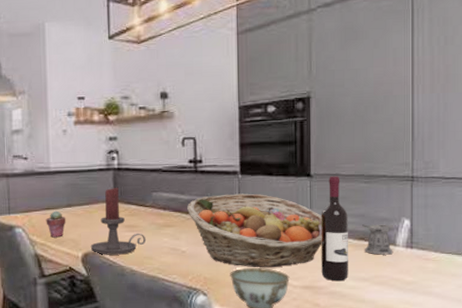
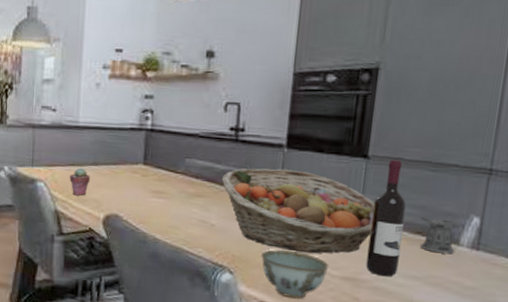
candle holder: present [90,188,147,255] -> none [113,149,174,221]

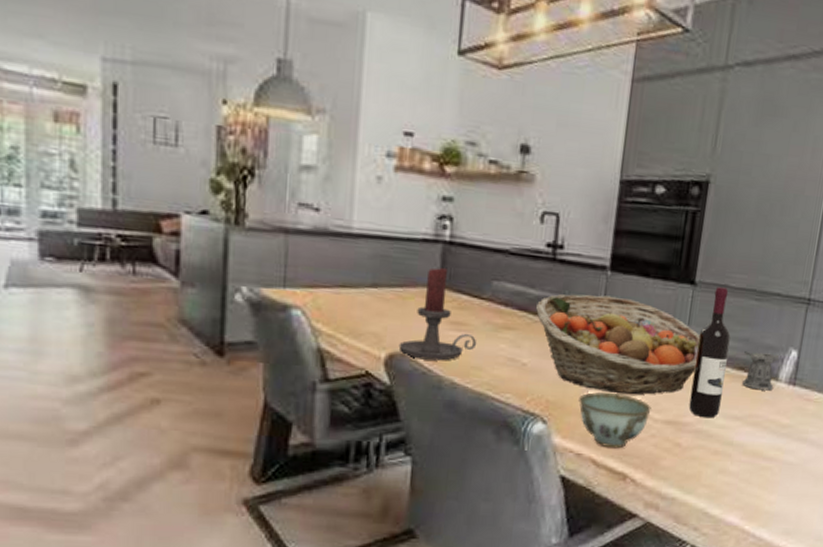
potted succulent: present [69,167,91,196] -> none [338,290,369,329]
candle holder: none [113,149,174,221] -> present [398,268,477,361]

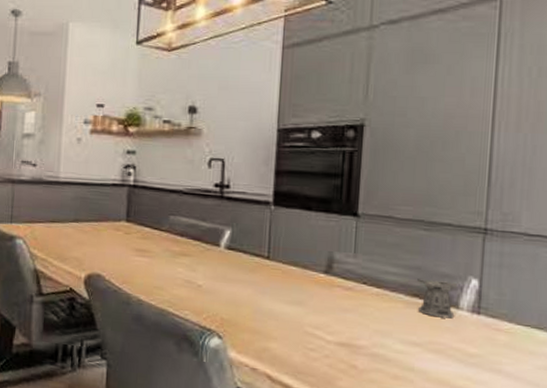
candle holder: present [398,268,477,361] -> none [95,206,159,281]
fruit basket: present [536,294,700,395] -> none [208,226,368,317]
bowl: present [579,392,651,449] -> none [251,312,323,366]
wine bottle: present [688,287,731,419] -> none [362,218,400,343]

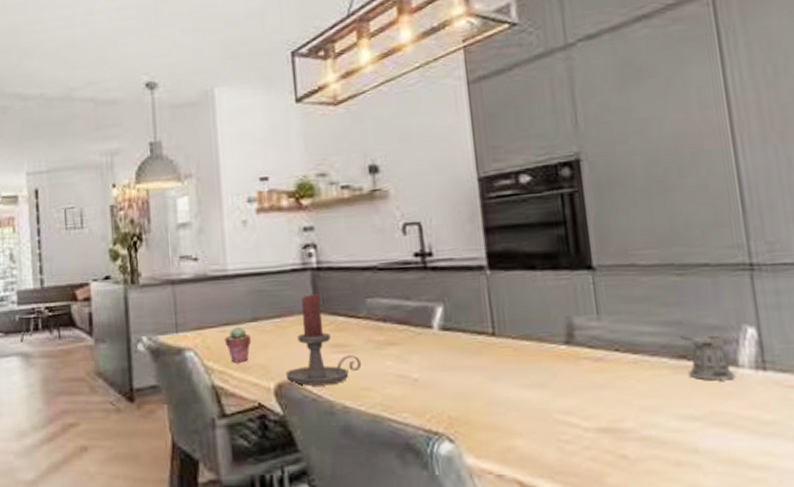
potted succulent: none [49,224,72,254] -> present [224,326,252,363]
candle holder: none [95,206,159,281] -> present [285,294,362,386]

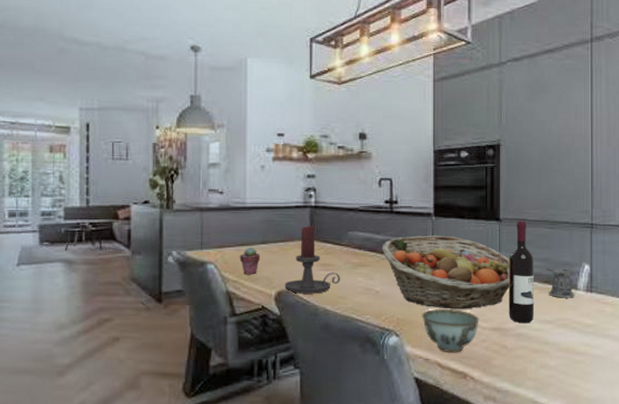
fruit basket: none [416,296,621,402] -> present [382,235,510,309]
bowl: none [485,401,577,466] -> present [422,308,479,353]
wine bottle: none [614,267,668,422] -> present [509,221,534,324]

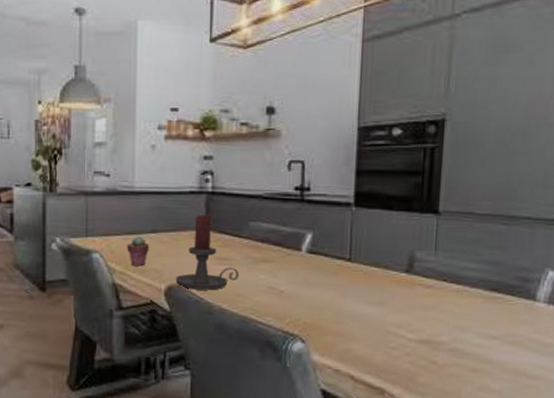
fruit basket: present [382,235,510,309] -> none [289,228,448,317]
bowl: present [422,308,479,353] -> none [334,314,404,366]
wine bottle: present [509,221,534,324] -> none [442,214,480,338]
pepper shaker: present [547,268,575,298] -> none [496,273,532,311]

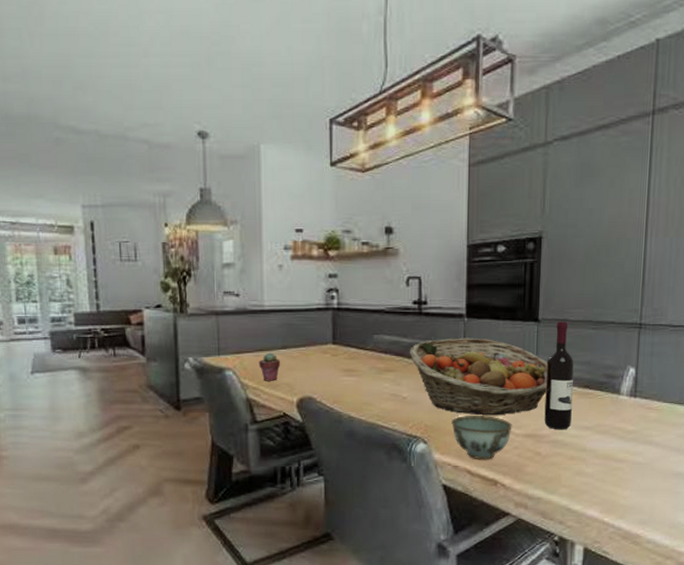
candle holder: present [175,214,240,291] -> none [306,329,366,401]
fruit basket: none [289,228,448,317] -> present [410,338,548,416]
bowl: none [334,314,404,366] -> present [451,415,512,460]
wine bottle: none [442,214,480,338] -> present [544,321,574,430]

